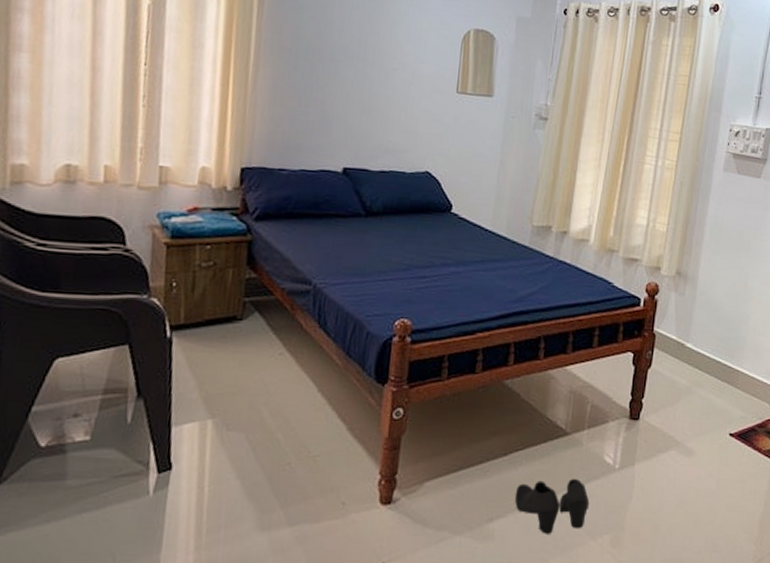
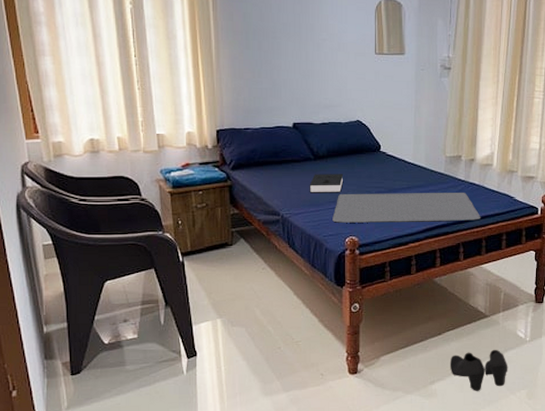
booklet: none [354,234,402,262] -> present [309,174,344,193]
bath mat: none [380,262,570,309] -> present [332,193,481,223]

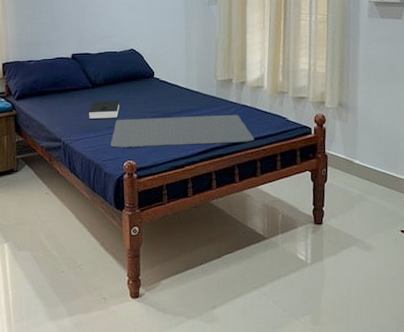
shoe: present [451,349,508,391] -> none [231,272,291,316]

